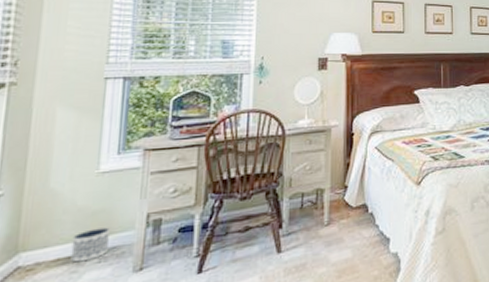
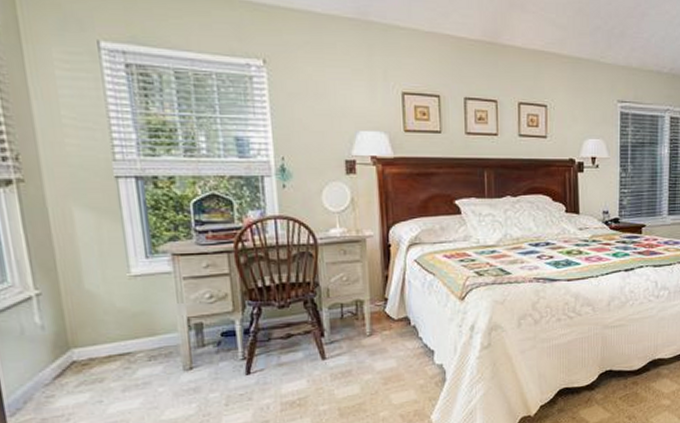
planter: present [70,227,109,263] -> none [119,329,156,360]

